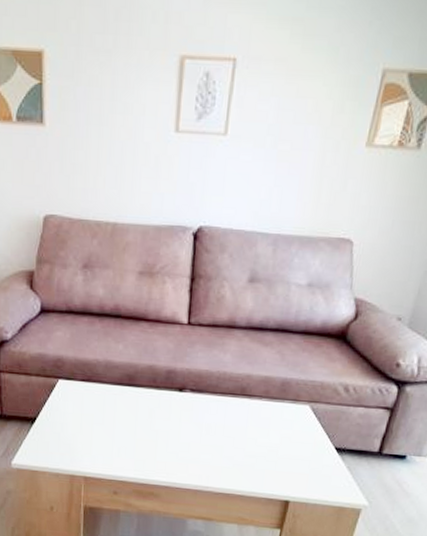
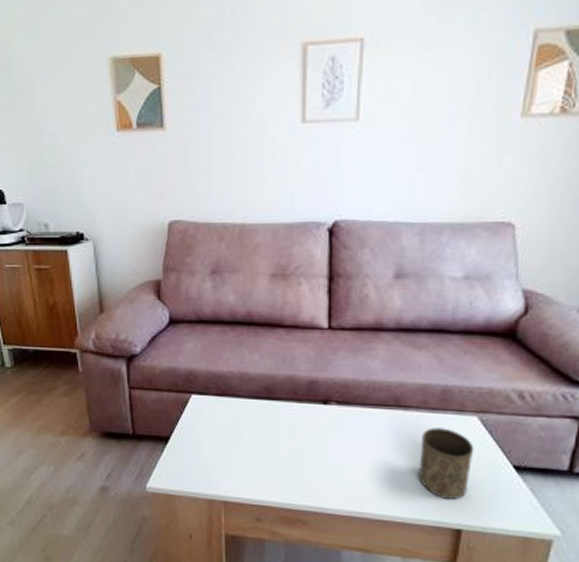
cup: none [257,414,305,476] -> present [419,427,474,500]

